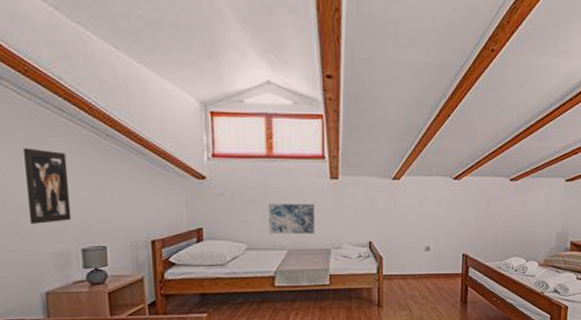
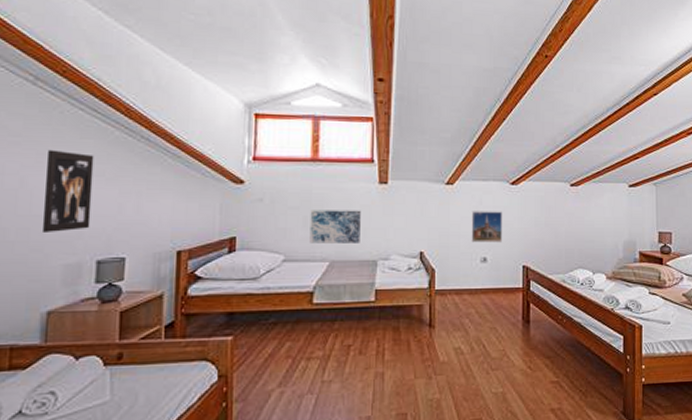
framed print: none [416,204,445,233] -> present [471,211,502,243]

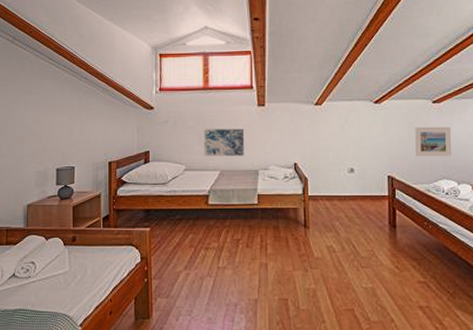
wall art: present [41,149,94,232] -> none [21,89,52,148]
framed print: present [471,211,502,243] -> none [338,127,367,155]
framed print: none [552,211,588,245] -> present [415,126,452,157]

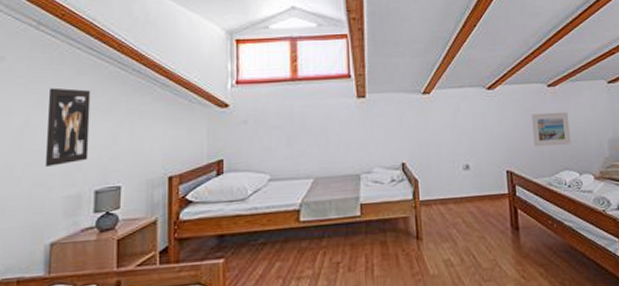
wall art: none [21,89,52,148] -> present [44,87,91,166]
wall art: present [204,128,244,156] -> none [292,125,342,162]

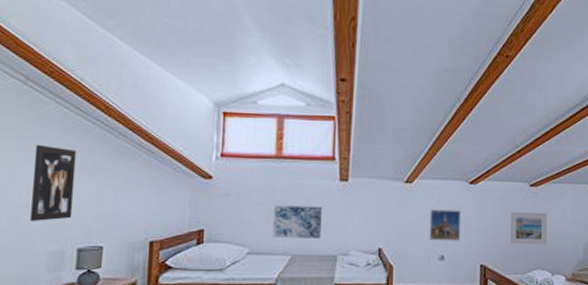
wall art: none [292,125,342,162] -> present [272,205,322,238]
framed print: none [450,117,483,150] -> present [429,209,460,241]

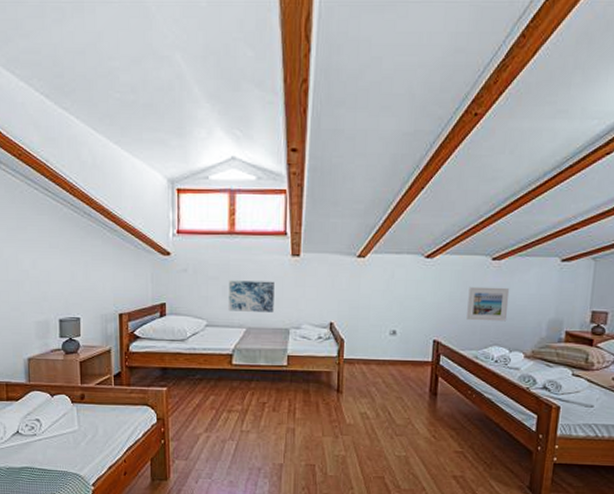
wall art: present [29,144,77,221] -> none [15,225,52,295]
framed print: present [429,209,460,241] -> none [381,284,415,316]

